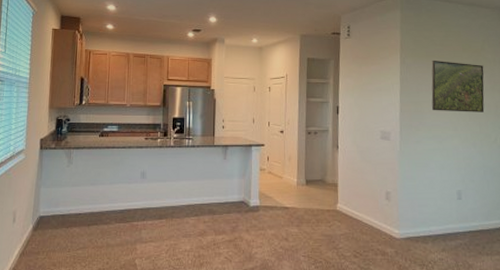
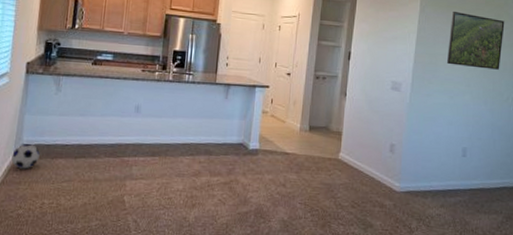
soccer ball: none [30,215,56,239] -> present [11,144,40,169]

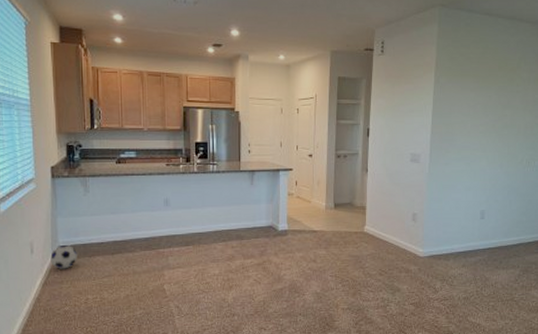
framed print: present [447,11,505,70] -> none [463,79,518,134]

